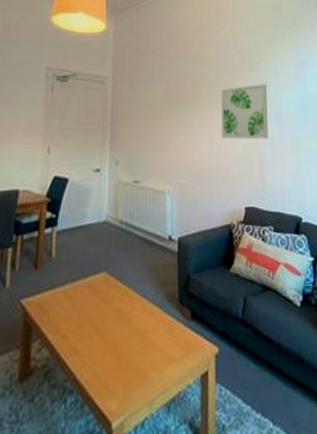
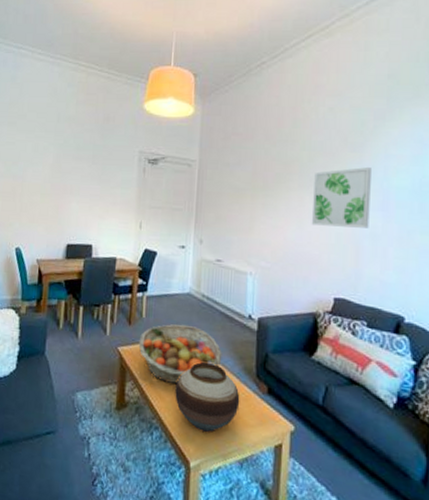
fruit basket: none [47,258,144,331] -> present [138,324,222,384]
vase: none [92,296,164,382] -> present [175,362,240,433]

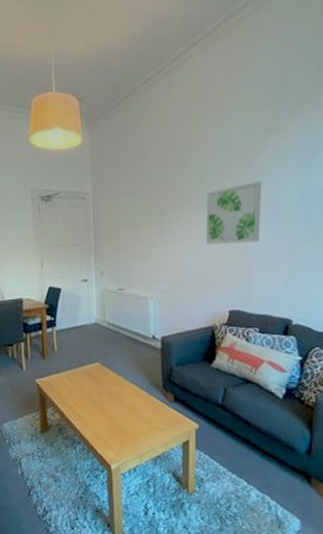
fruit basket: present [138,324,222,384] -> none [54,352,131,404]
vase: present [175,362,240,433] -> none [92,382,150,441]

